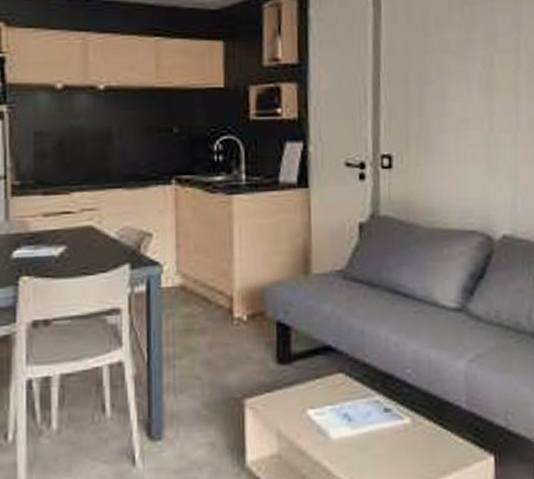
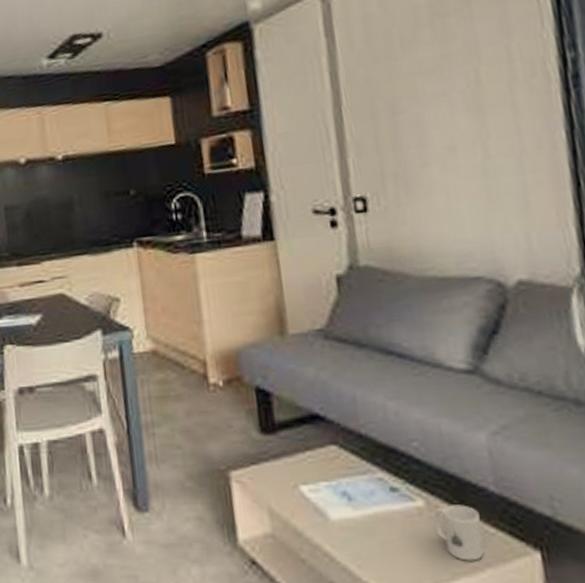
mug: none [416,420,453,467] -> present [433,505,484,561]

